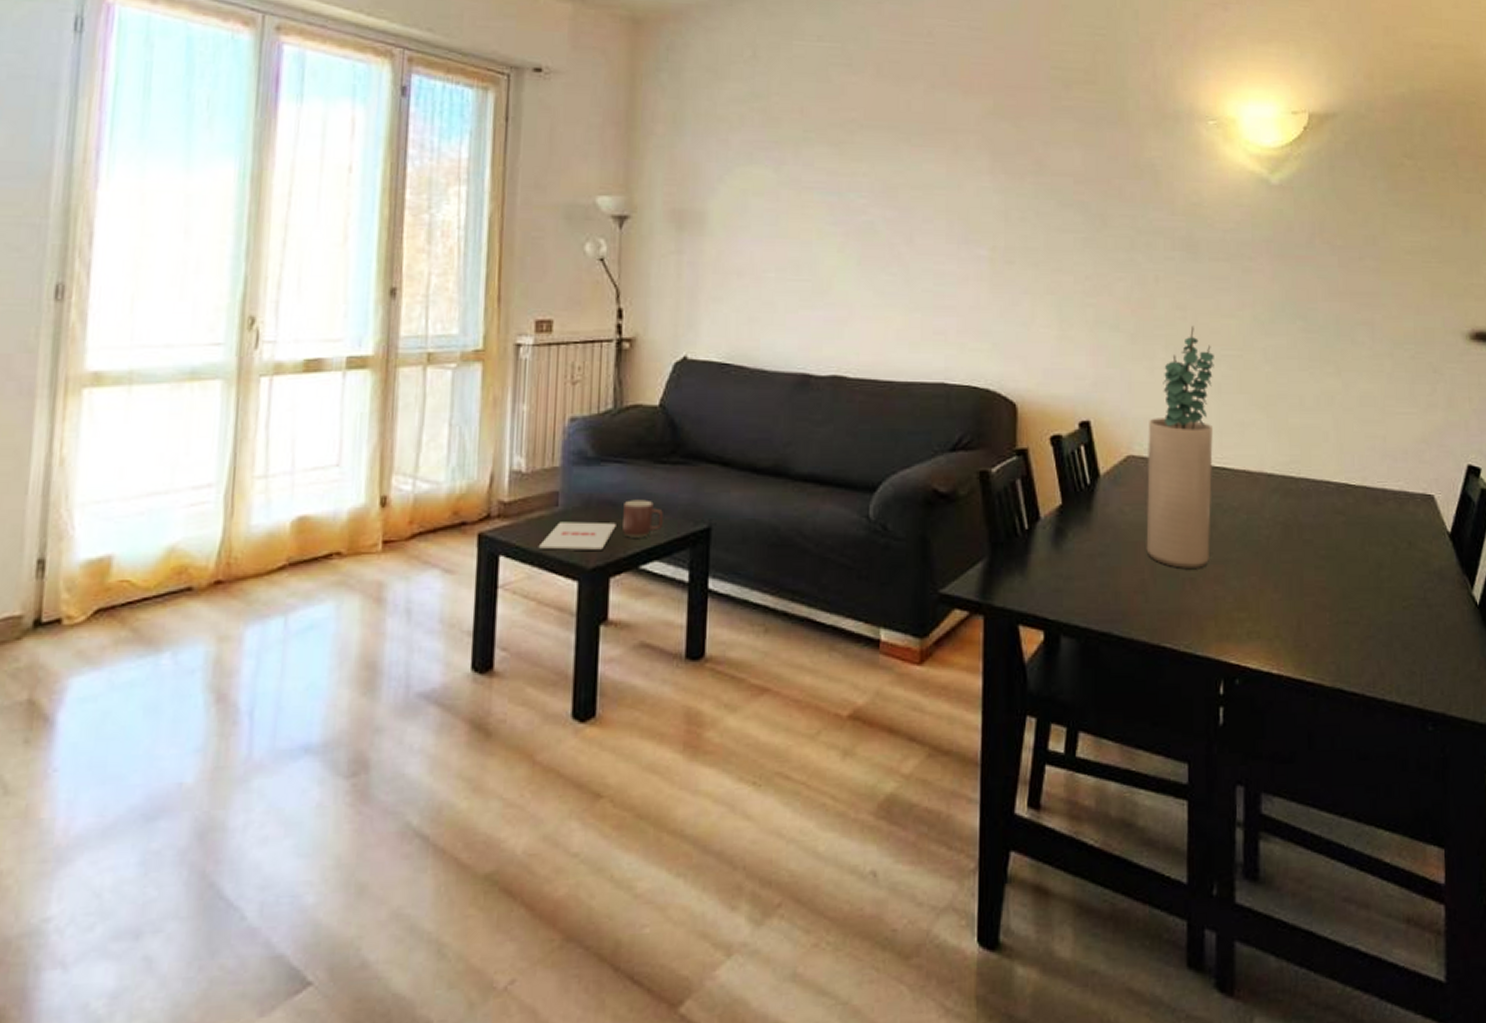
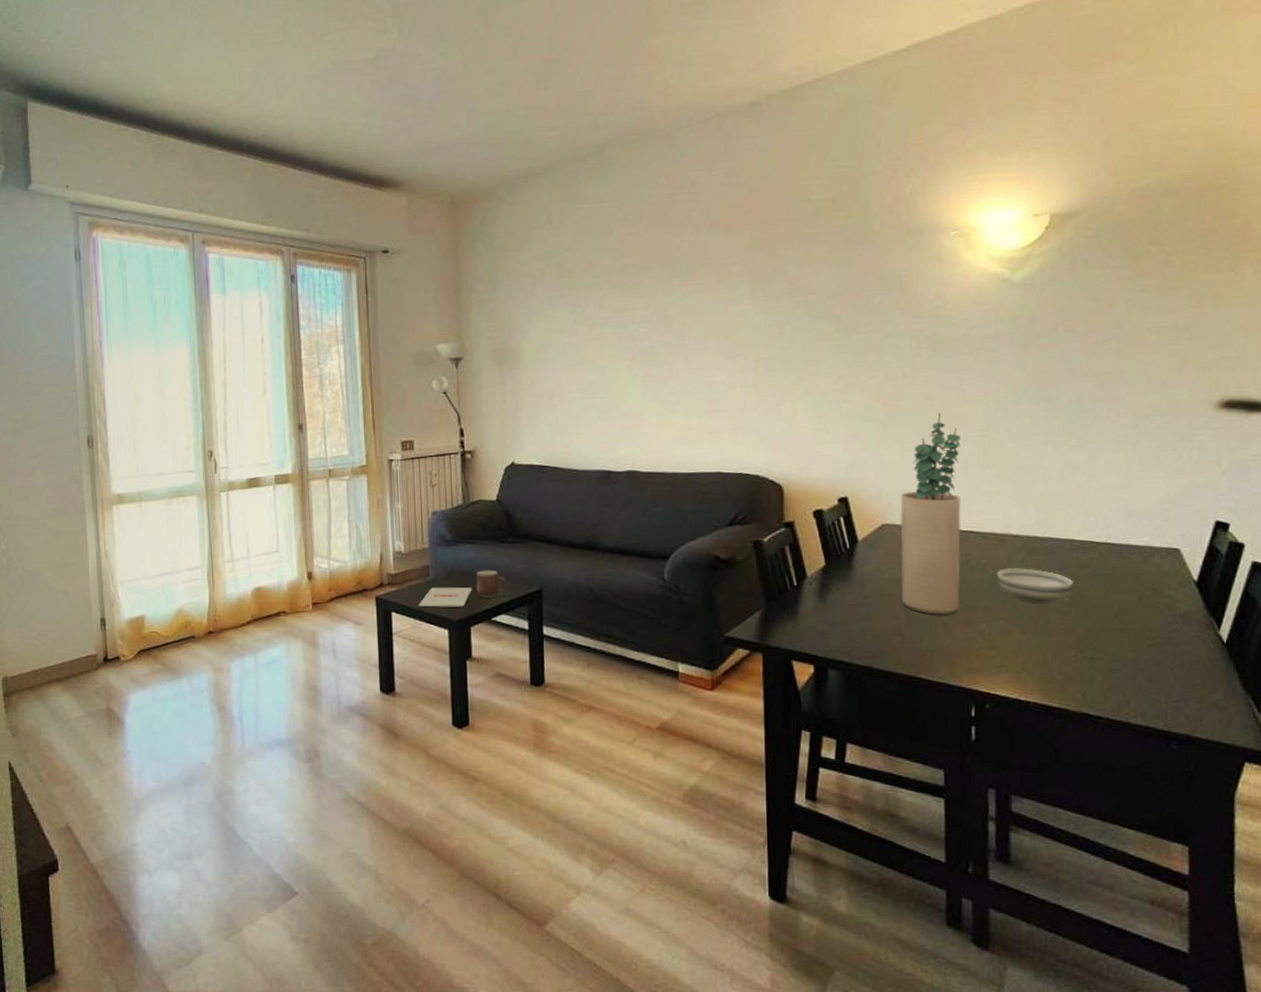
bowl: none [1249,513,1330,556] -> present [996,568,1074,603]

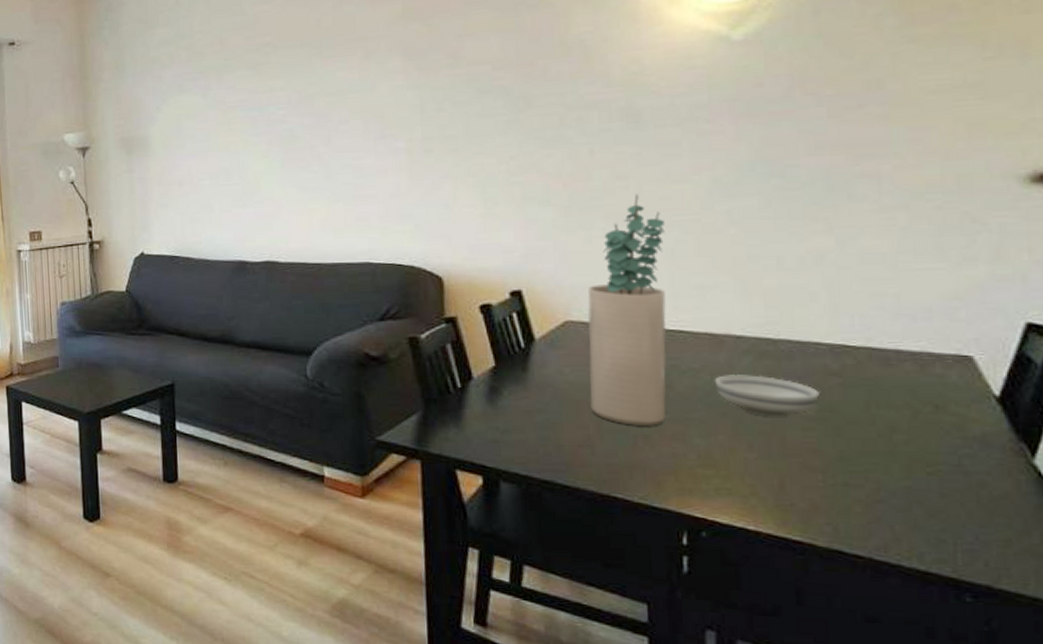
magazine: present [418,587,472,608] -> none [47,378,102,399]
mug: present [476,570,506,598] -> none [106,362,137,391]

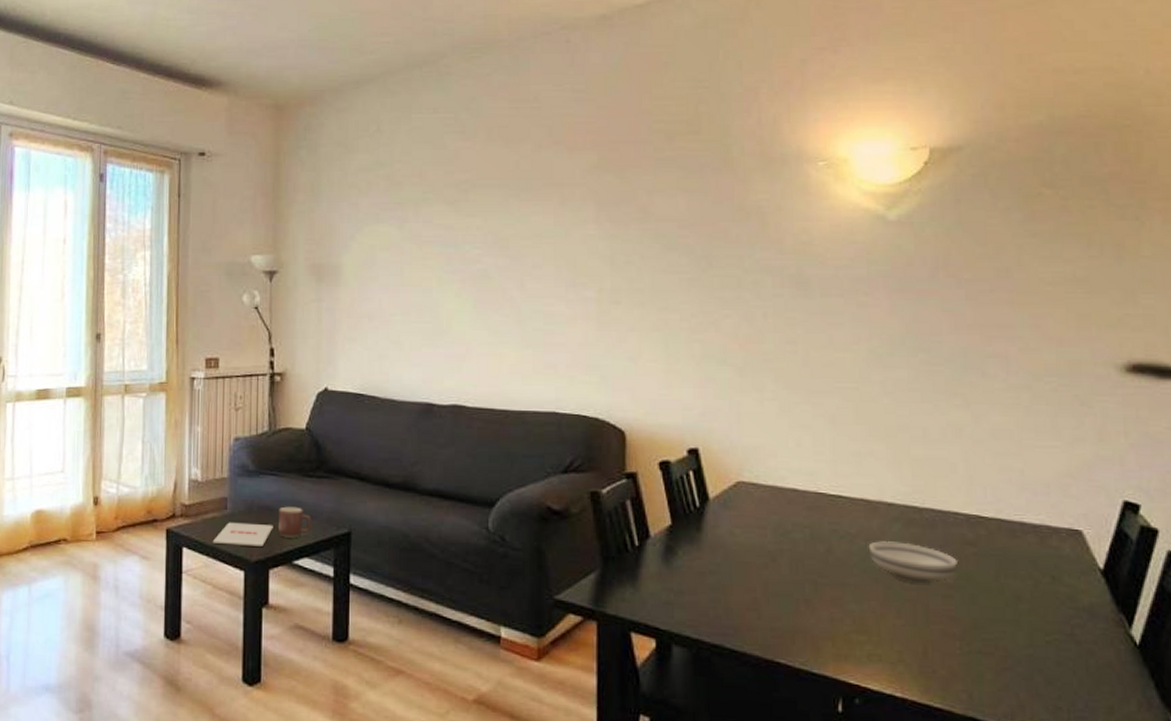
magazine: none [47,378,102,399] -> present [212,522,273,547]
mug: none [106,362,137,391] -> present [279,506,311,538]
vase: present [587,193,667,426] -> none [757,359,828,590]

